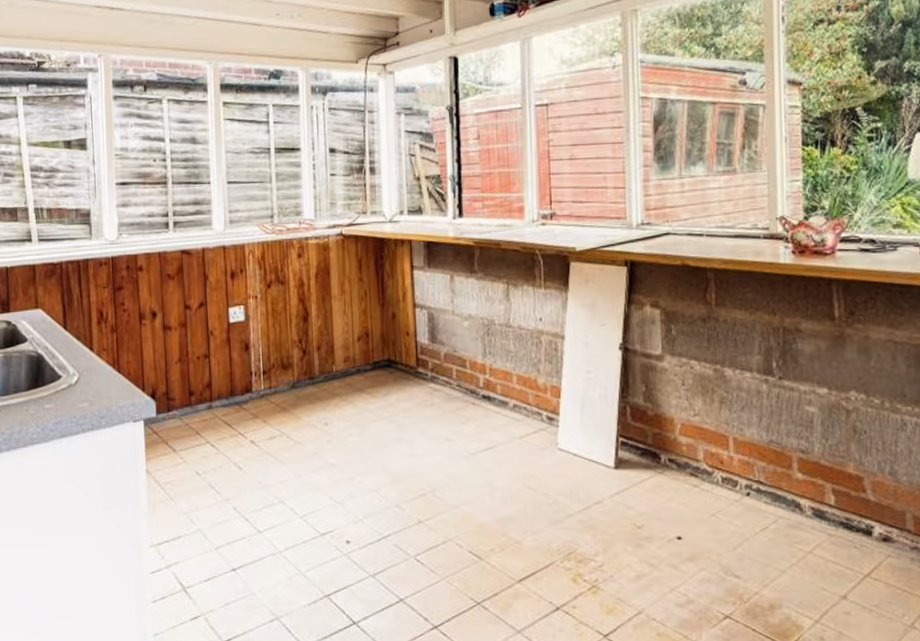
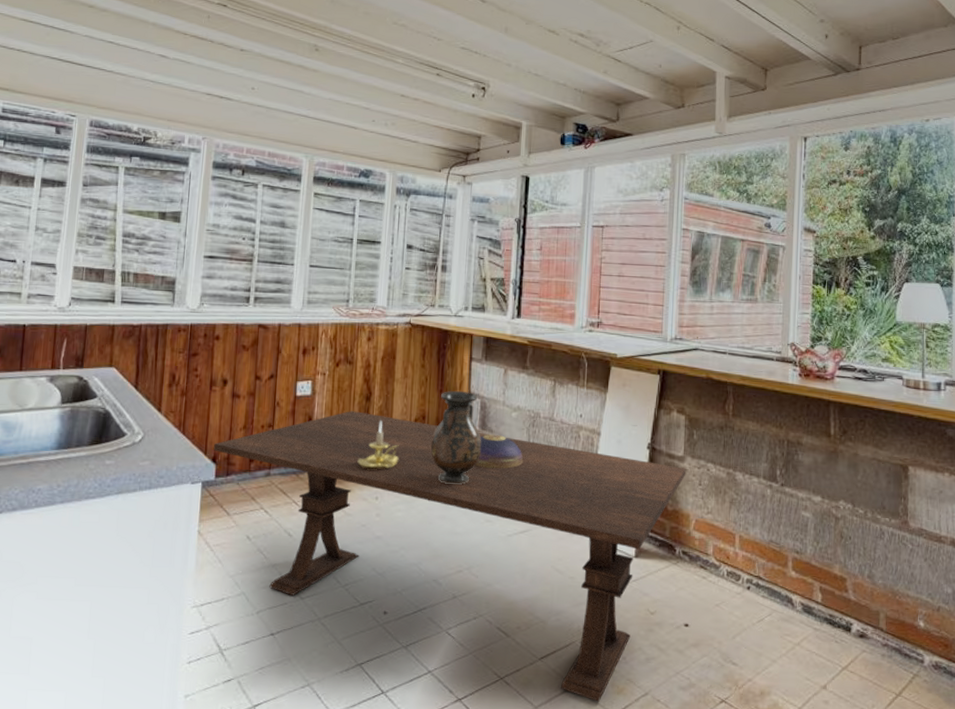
dining table: none [150,334,667,623] -> present [213,411,687,702]
candle holder: none [301,342,345,395] -> present [357,420,399,470]
vase: none [378,303,434,405] -> present [431,391,482,485]
decorative bowl: none [428,347,481,384] -> present [475,435,524,469]

